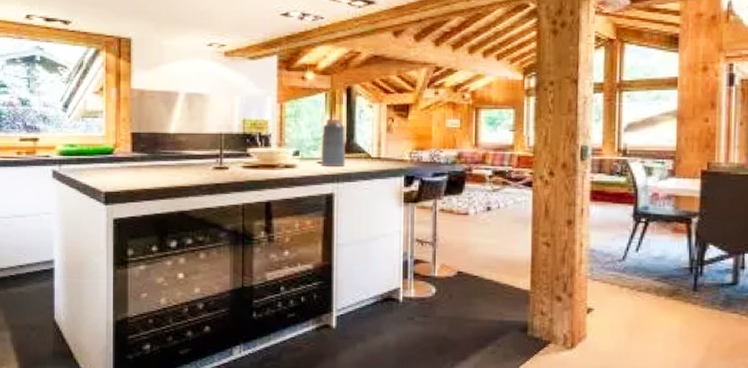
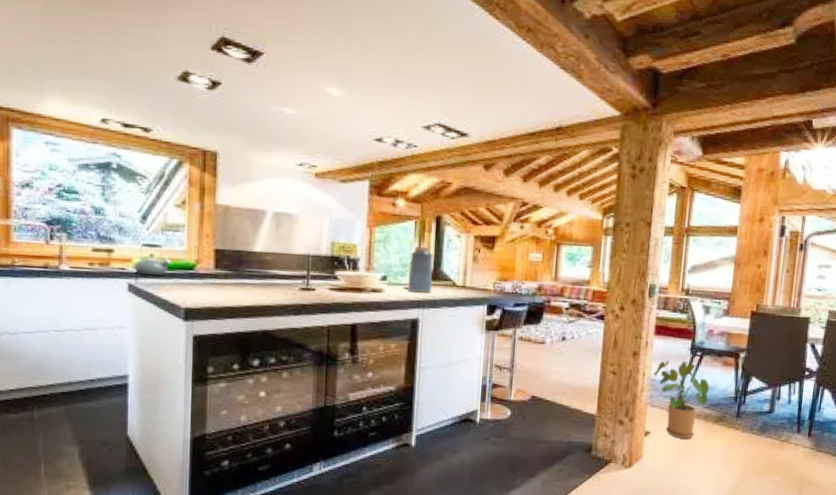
kettle: none [57,131,92,162] -> present [134,243,172,277]
house plant: none [592,228,660,316] -> present [653,361,711,439]

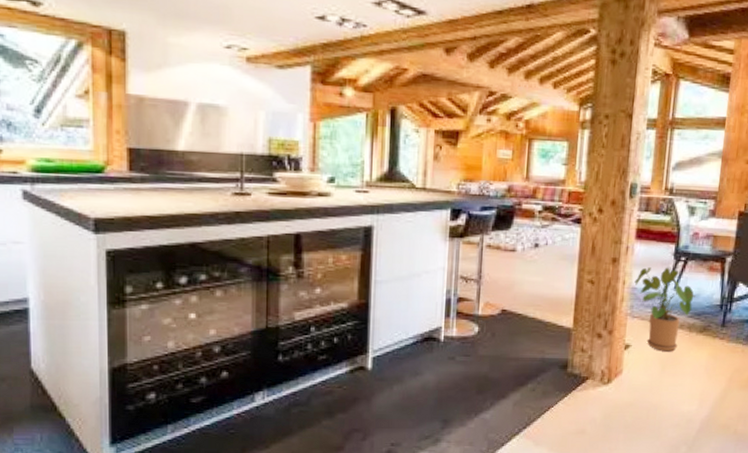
kettle: present [134,243,172,277] -> none [28,142,76,181]
vase: present [408,246,433,294] -> none [359,142,388,198]

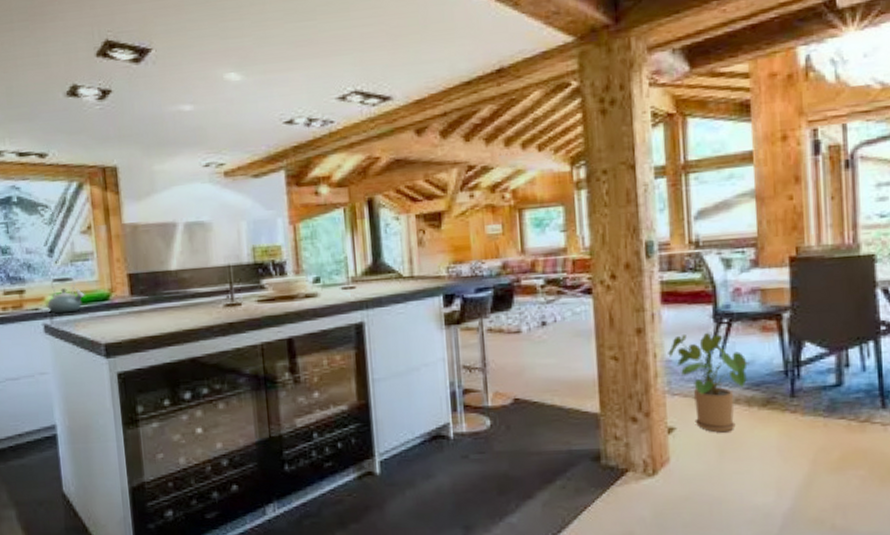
kettle: none [28,142,76,181] -> present [47,277,85,314]

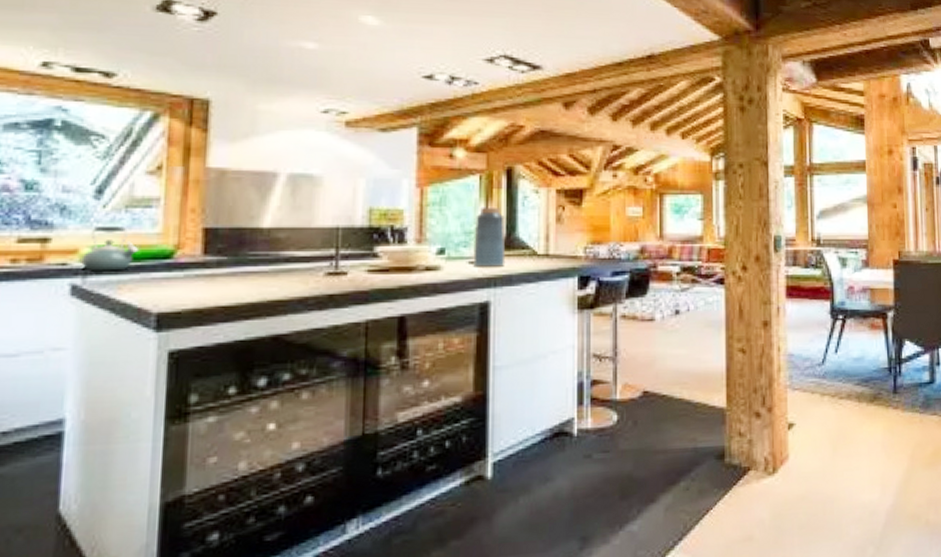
vase: none [344,236,375,293] -> present [473,206,506,269]
house plant: present [668,332,749,433] -> none [790,327,860,429]

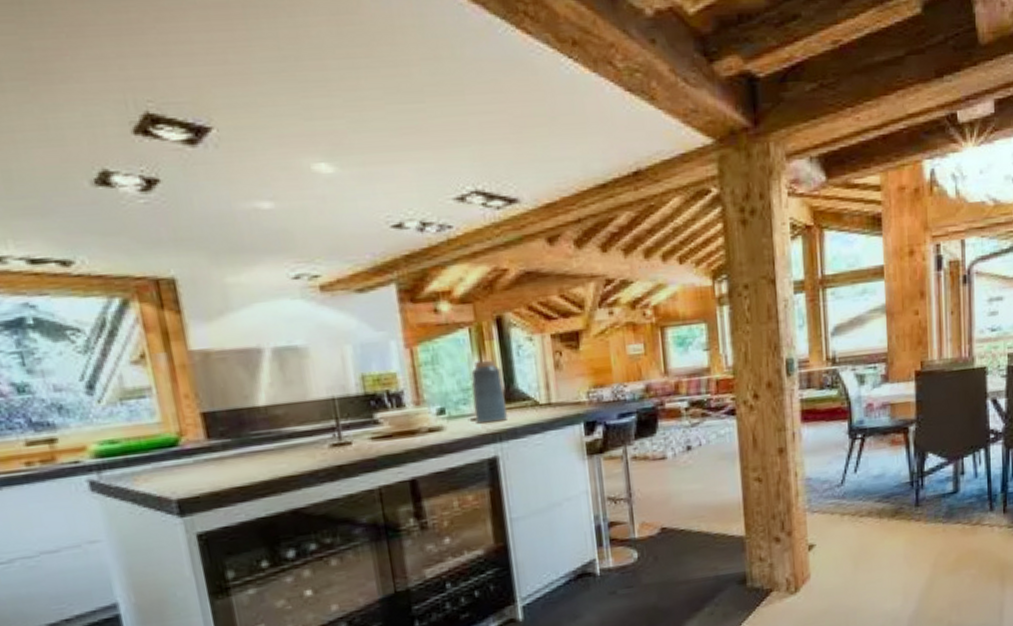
kettle: present [81,226,139,272] -> none [91,419,145,467]

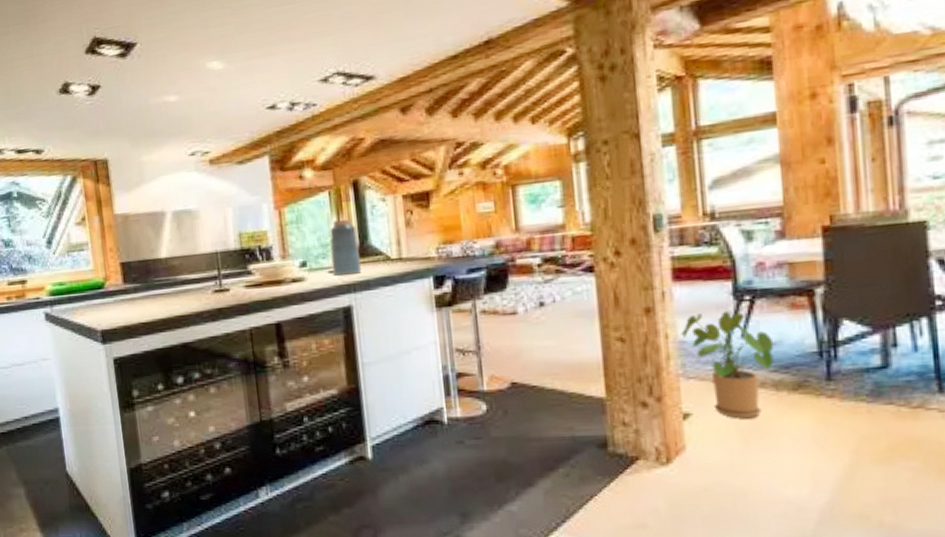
house plant: none [808,448,880,546] -> present [681,310,776,419]

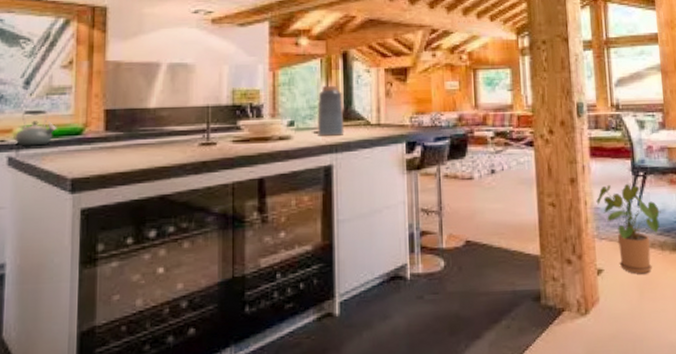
kettle: none [47,267,82,303] -> present [15,110,57,147]

